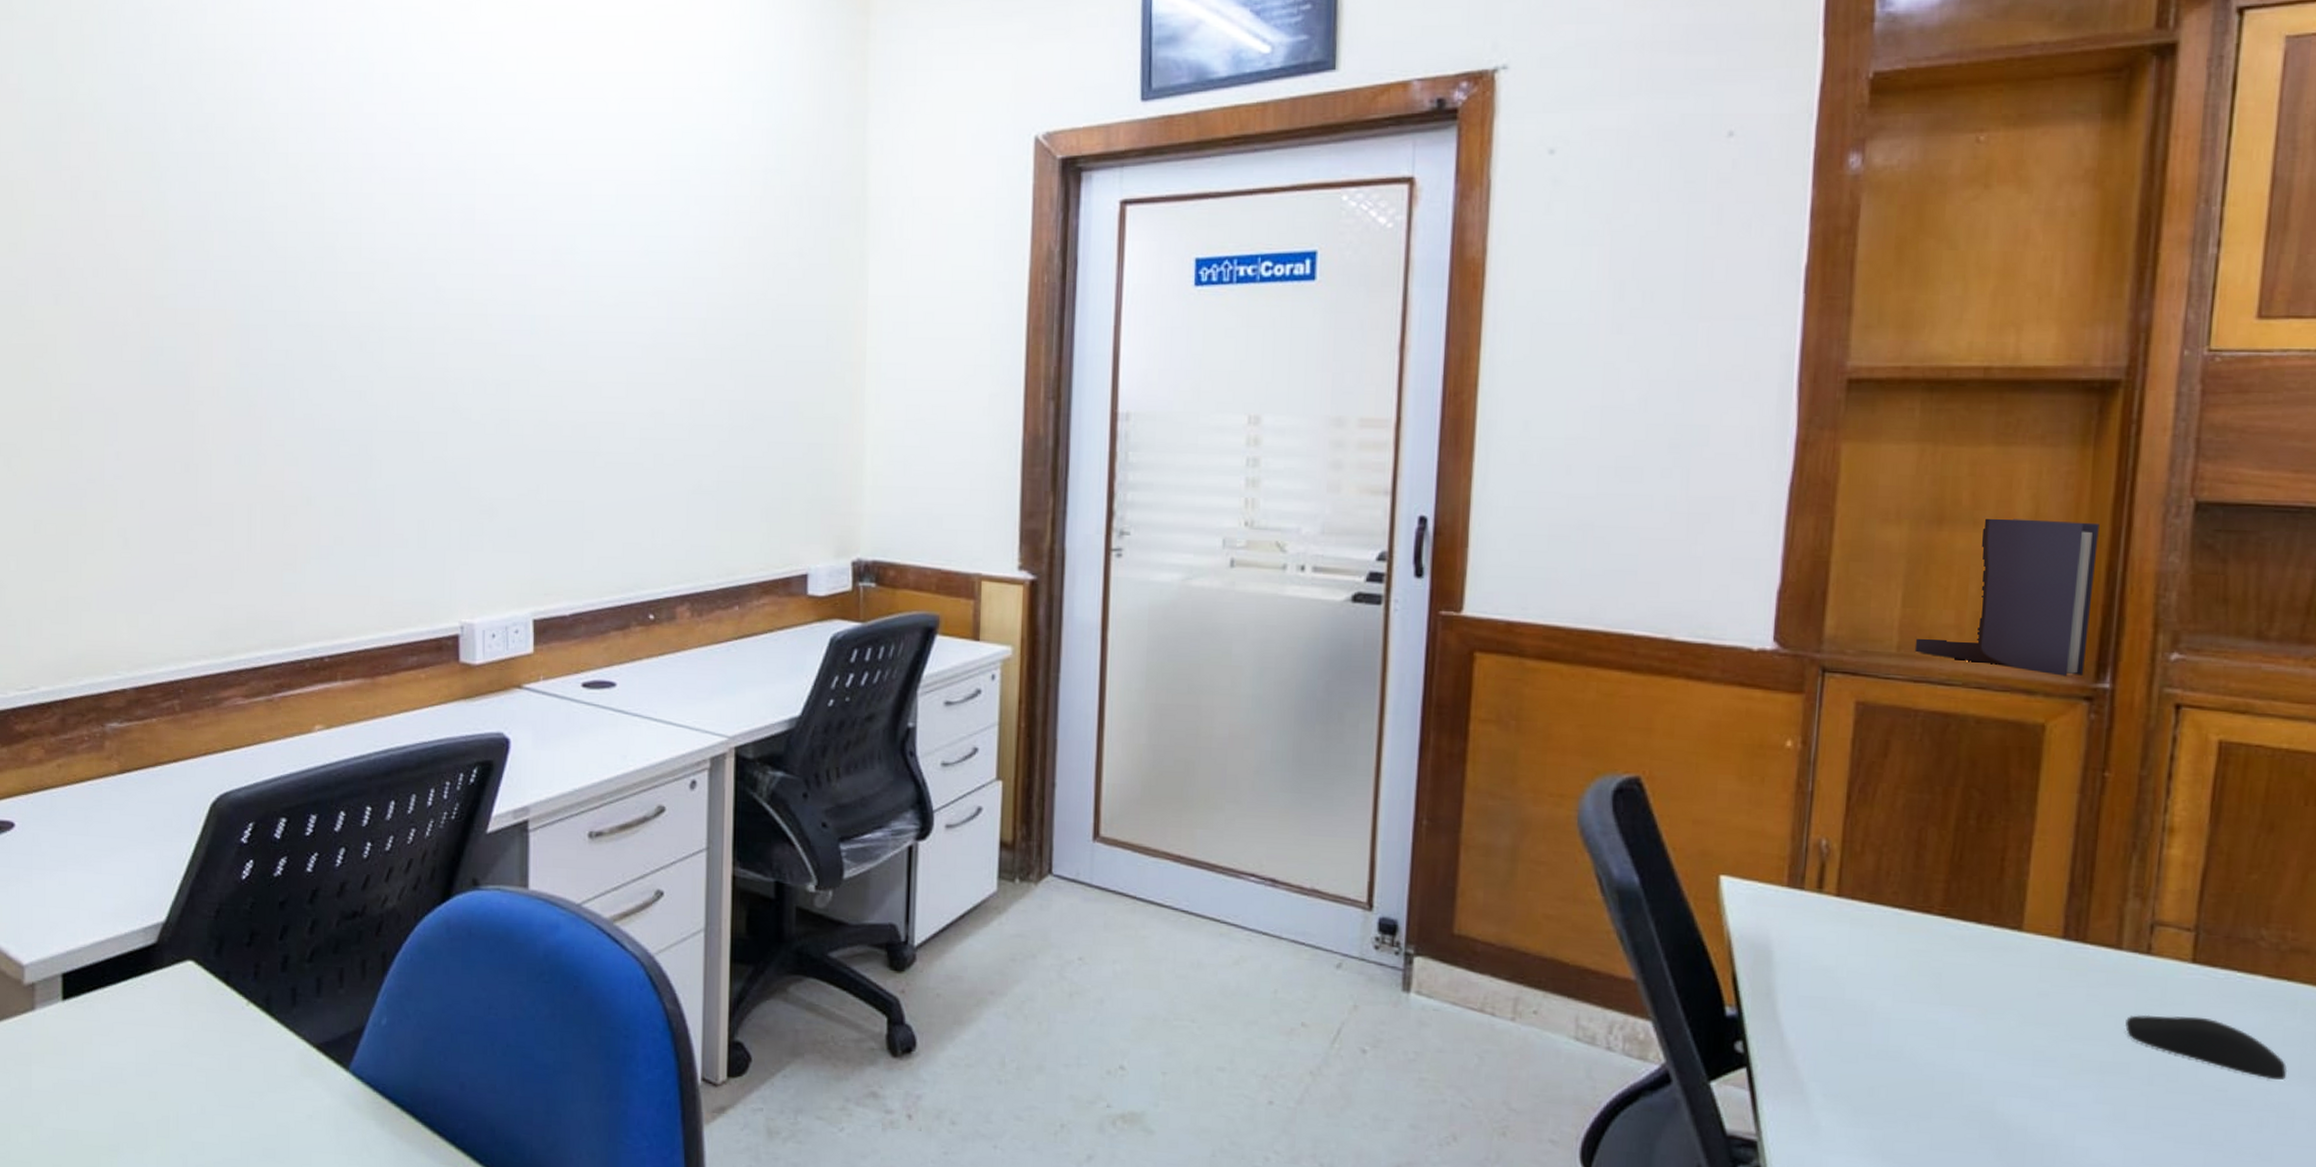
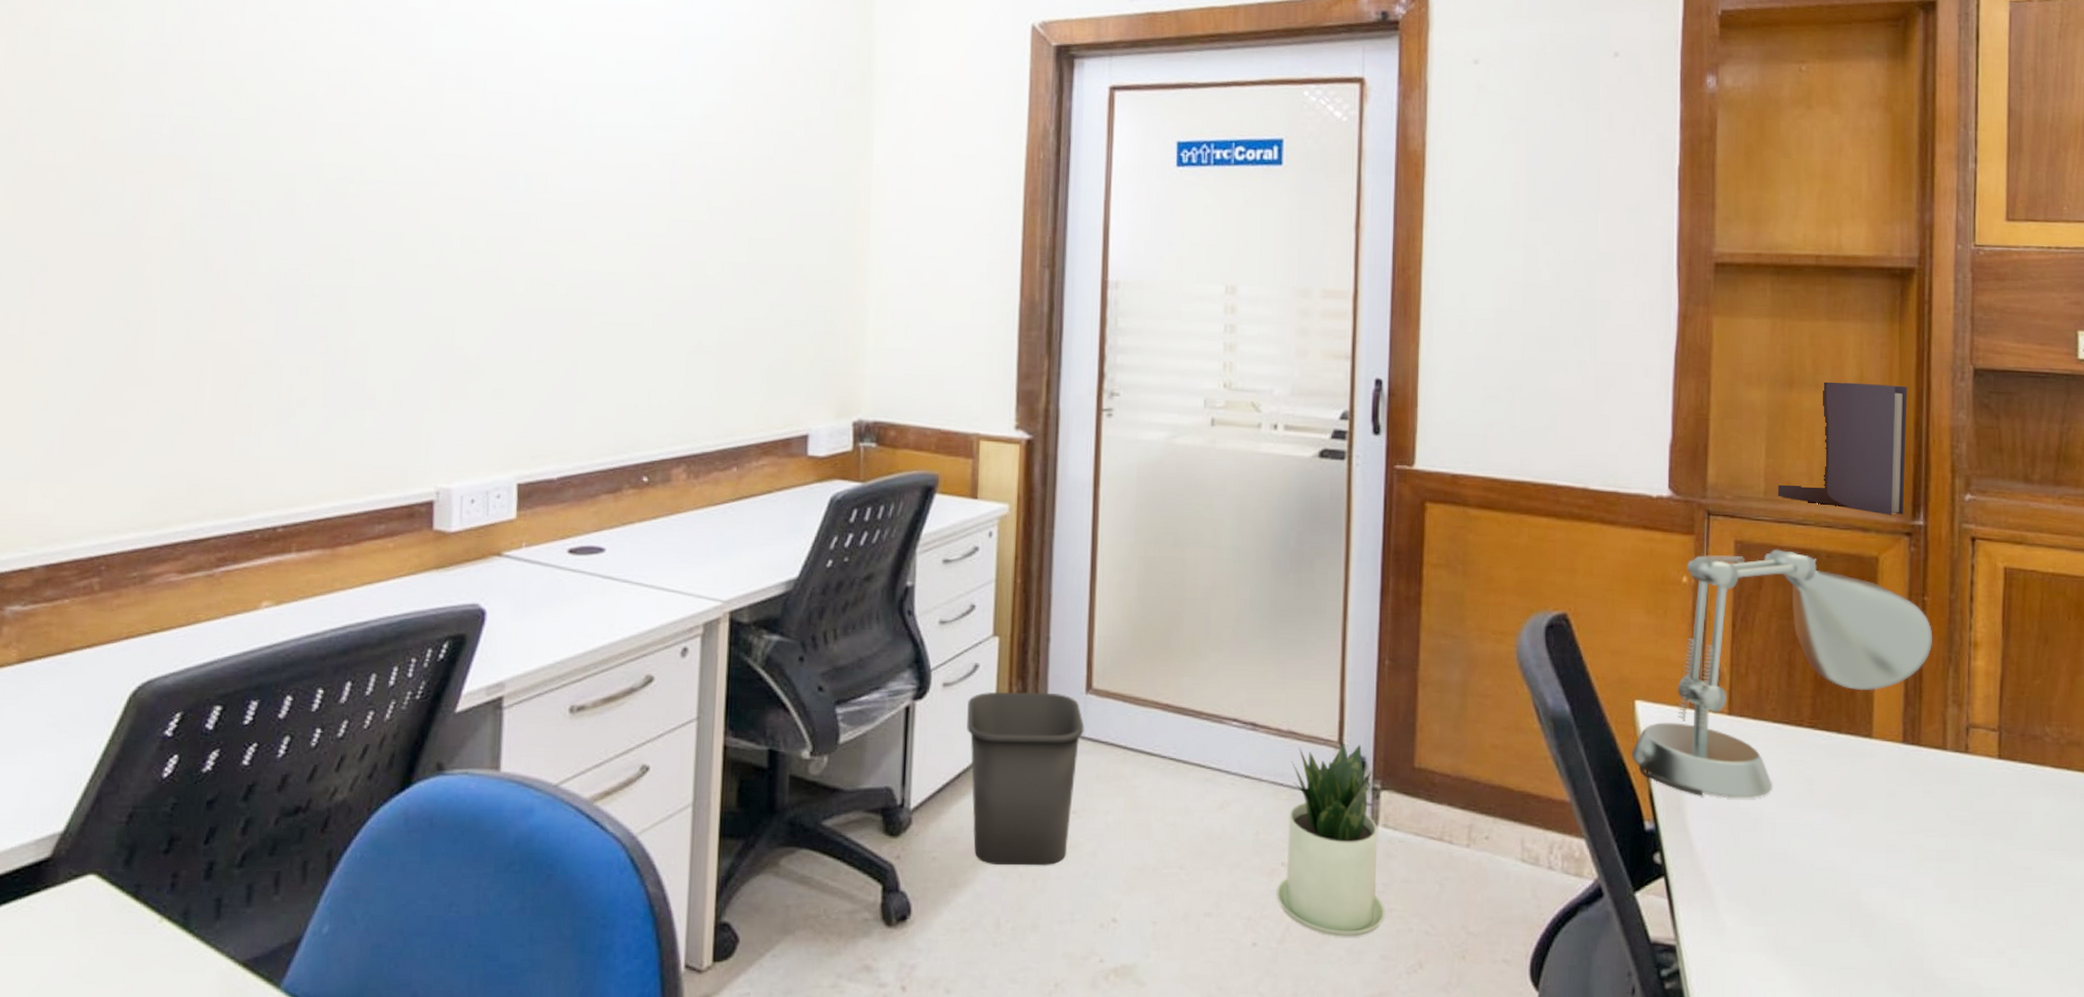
waste bin: none [970,835,1091,1010] -> present [967,692,1085,866]
planter: none [1295,905,1417,1104] -> present [1277,743,1386,937]
desk lamp: none [1712,712,2113,990] -> present [1632,549,1933,799]
computer mouse: present [2125,1014,2288,1080] -> none [1954,805,2073,856]

